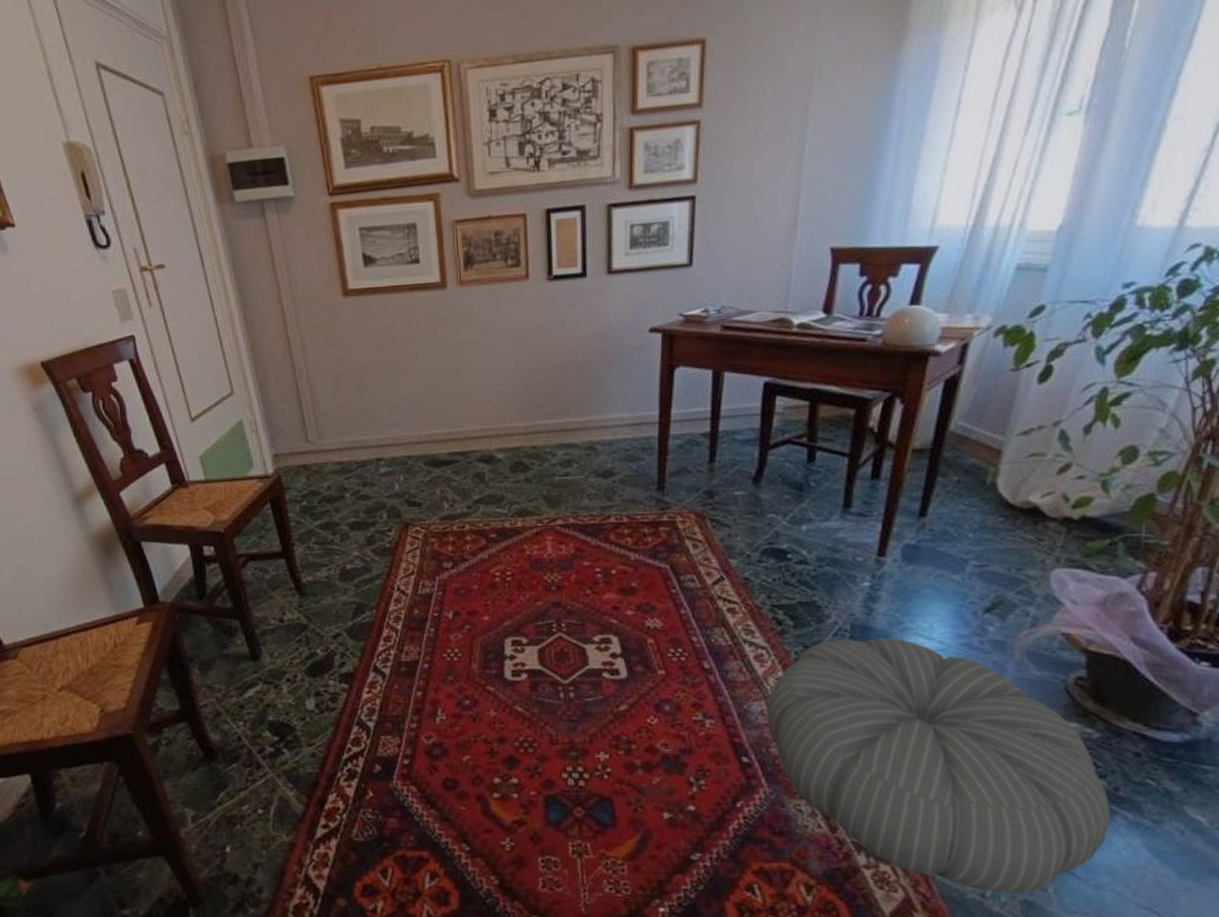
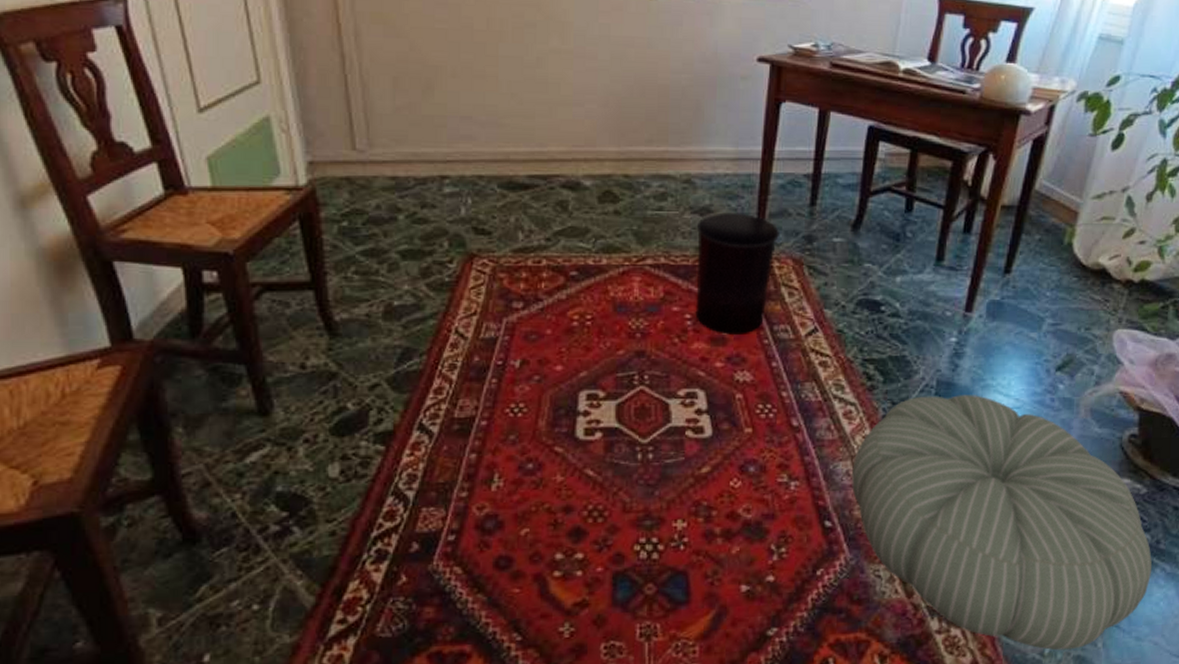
waste bin: none [600,473,680,585] -> present [695,212,779,335]

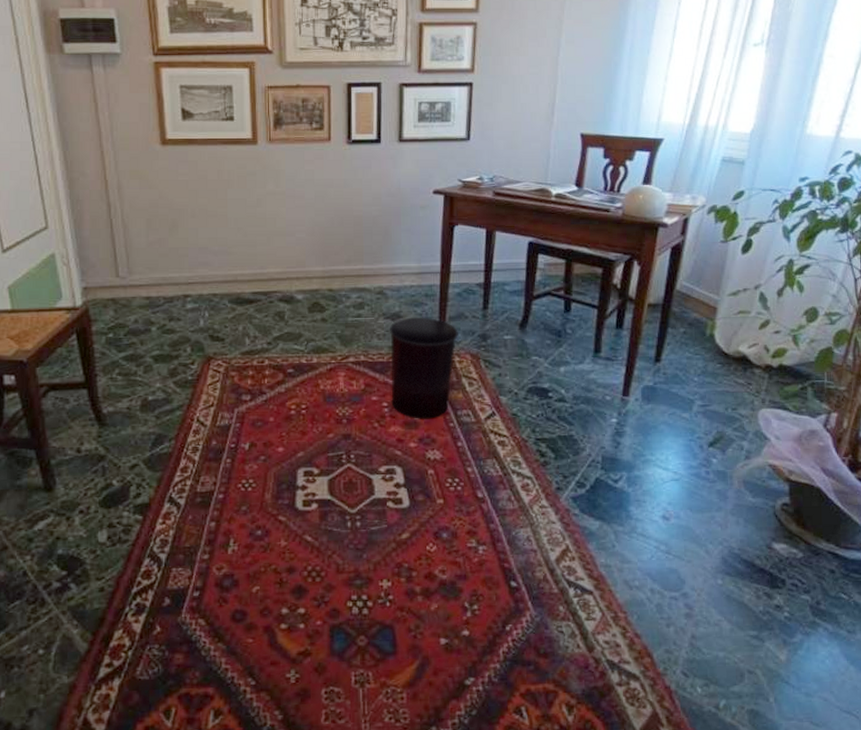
pouf: present [852,395,1152,651] -> none [532,469,815,704]

